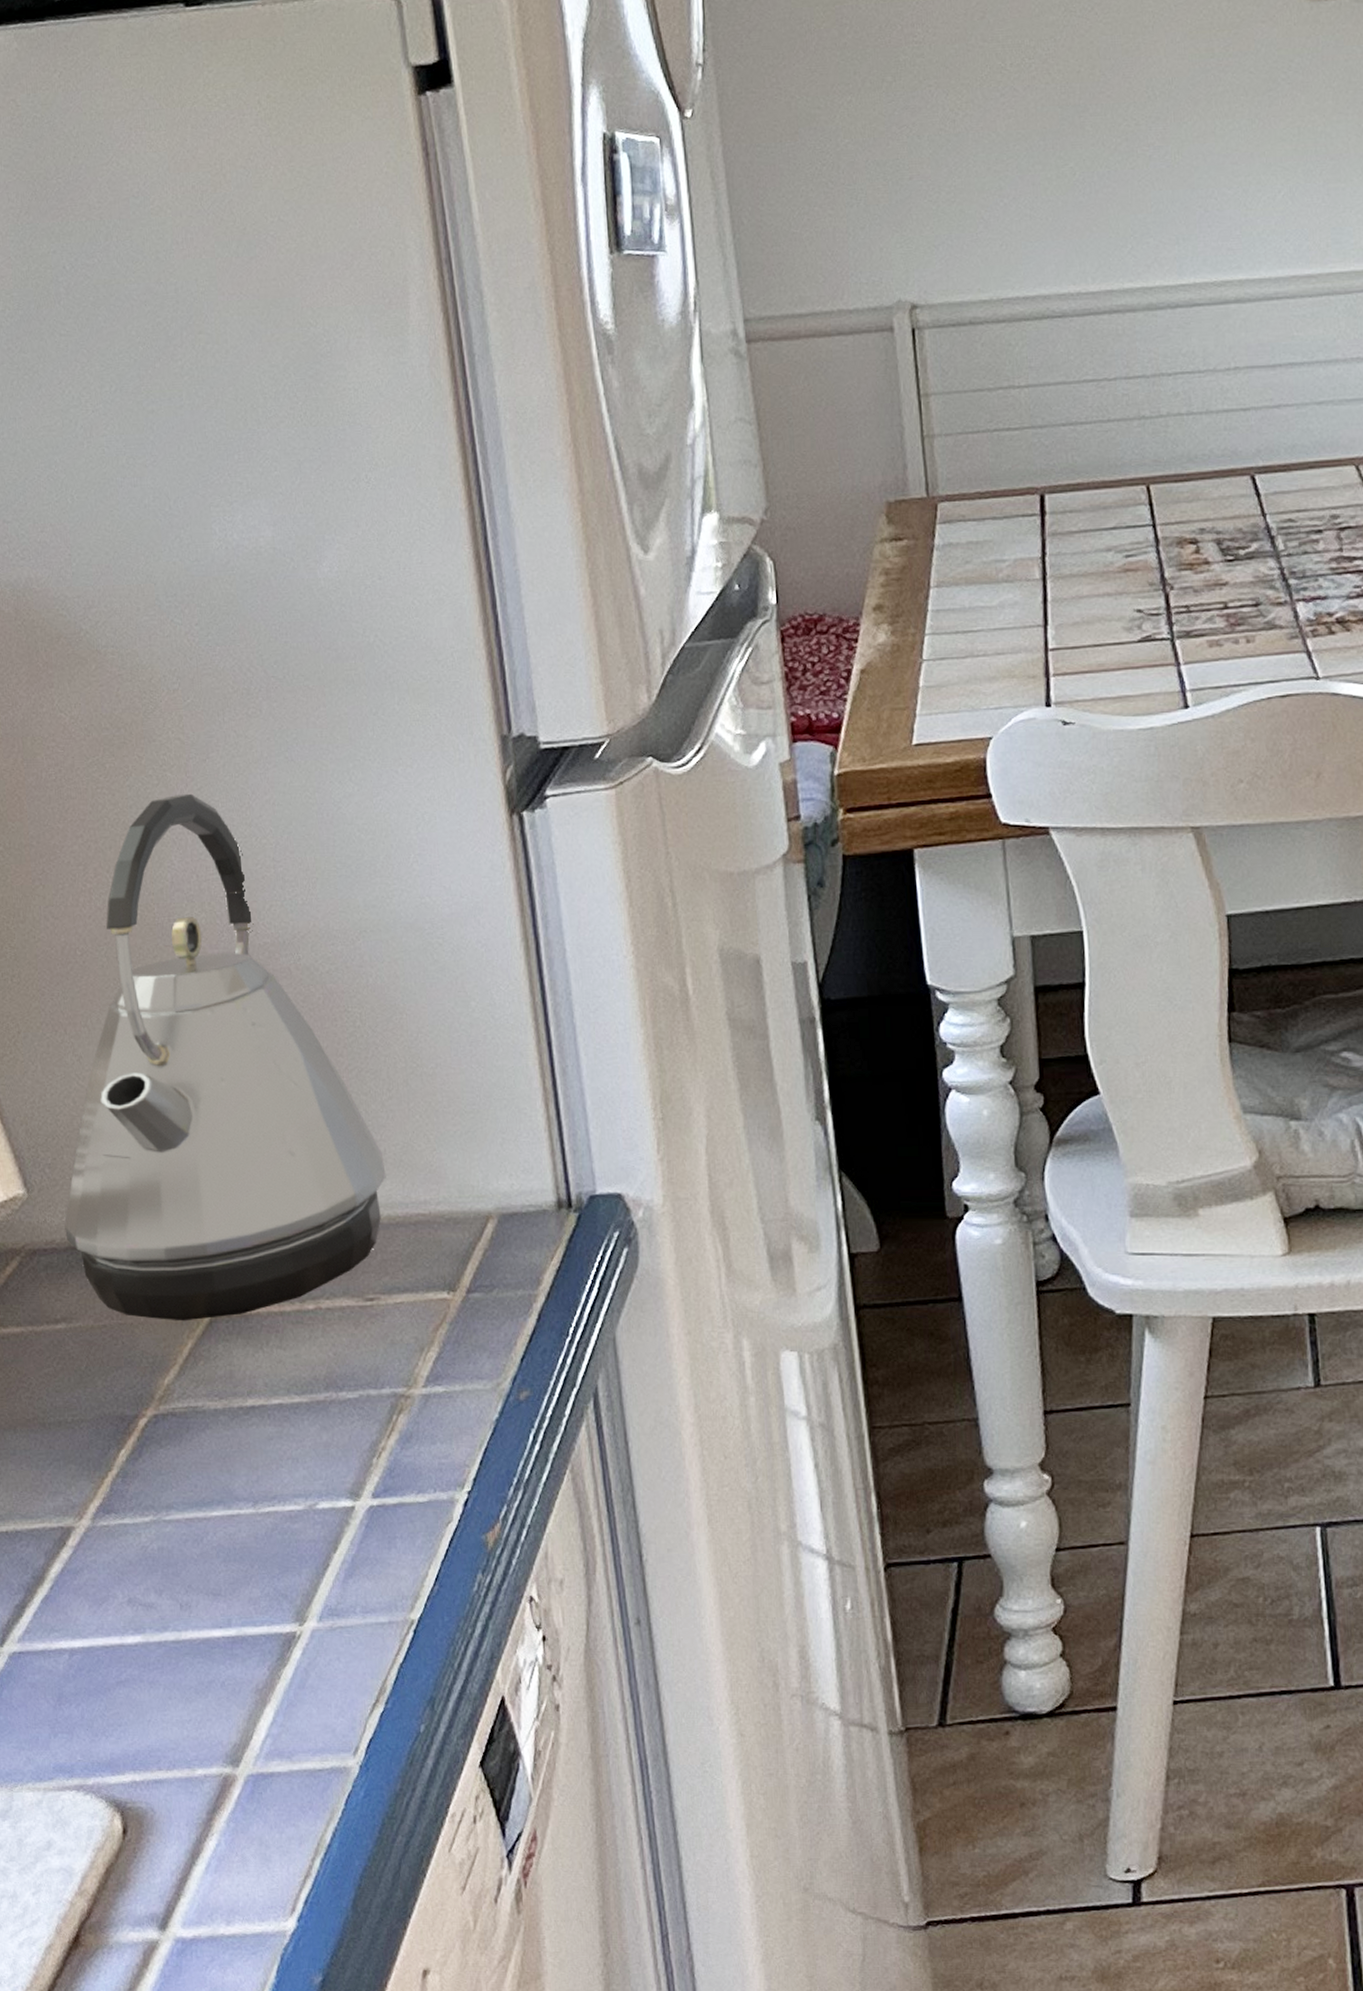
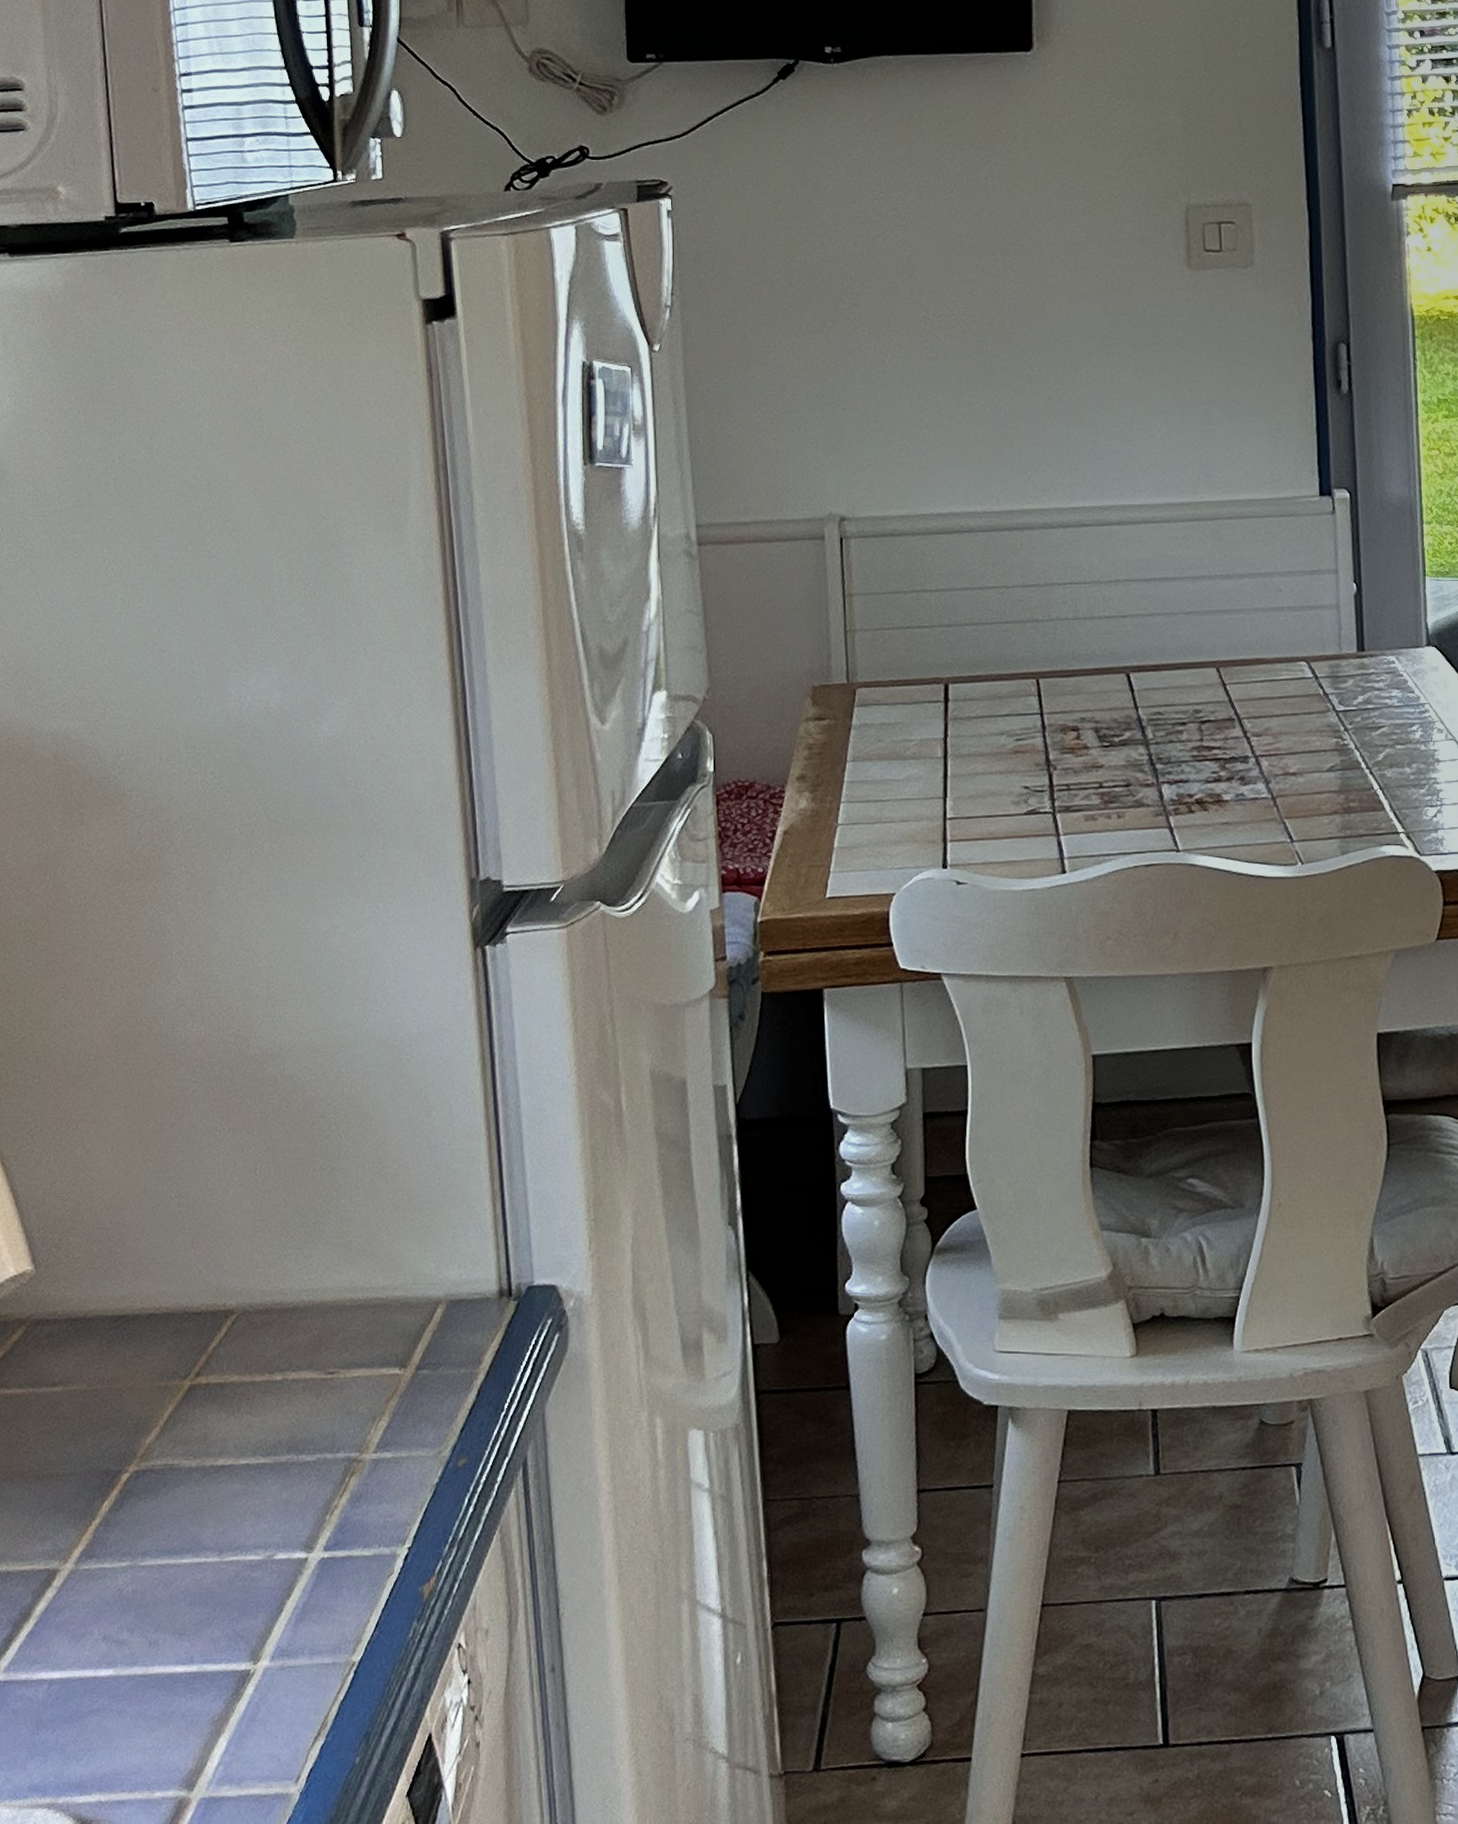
kettle: present [64,793,386,1321] -> none [66,921,351,1388]

